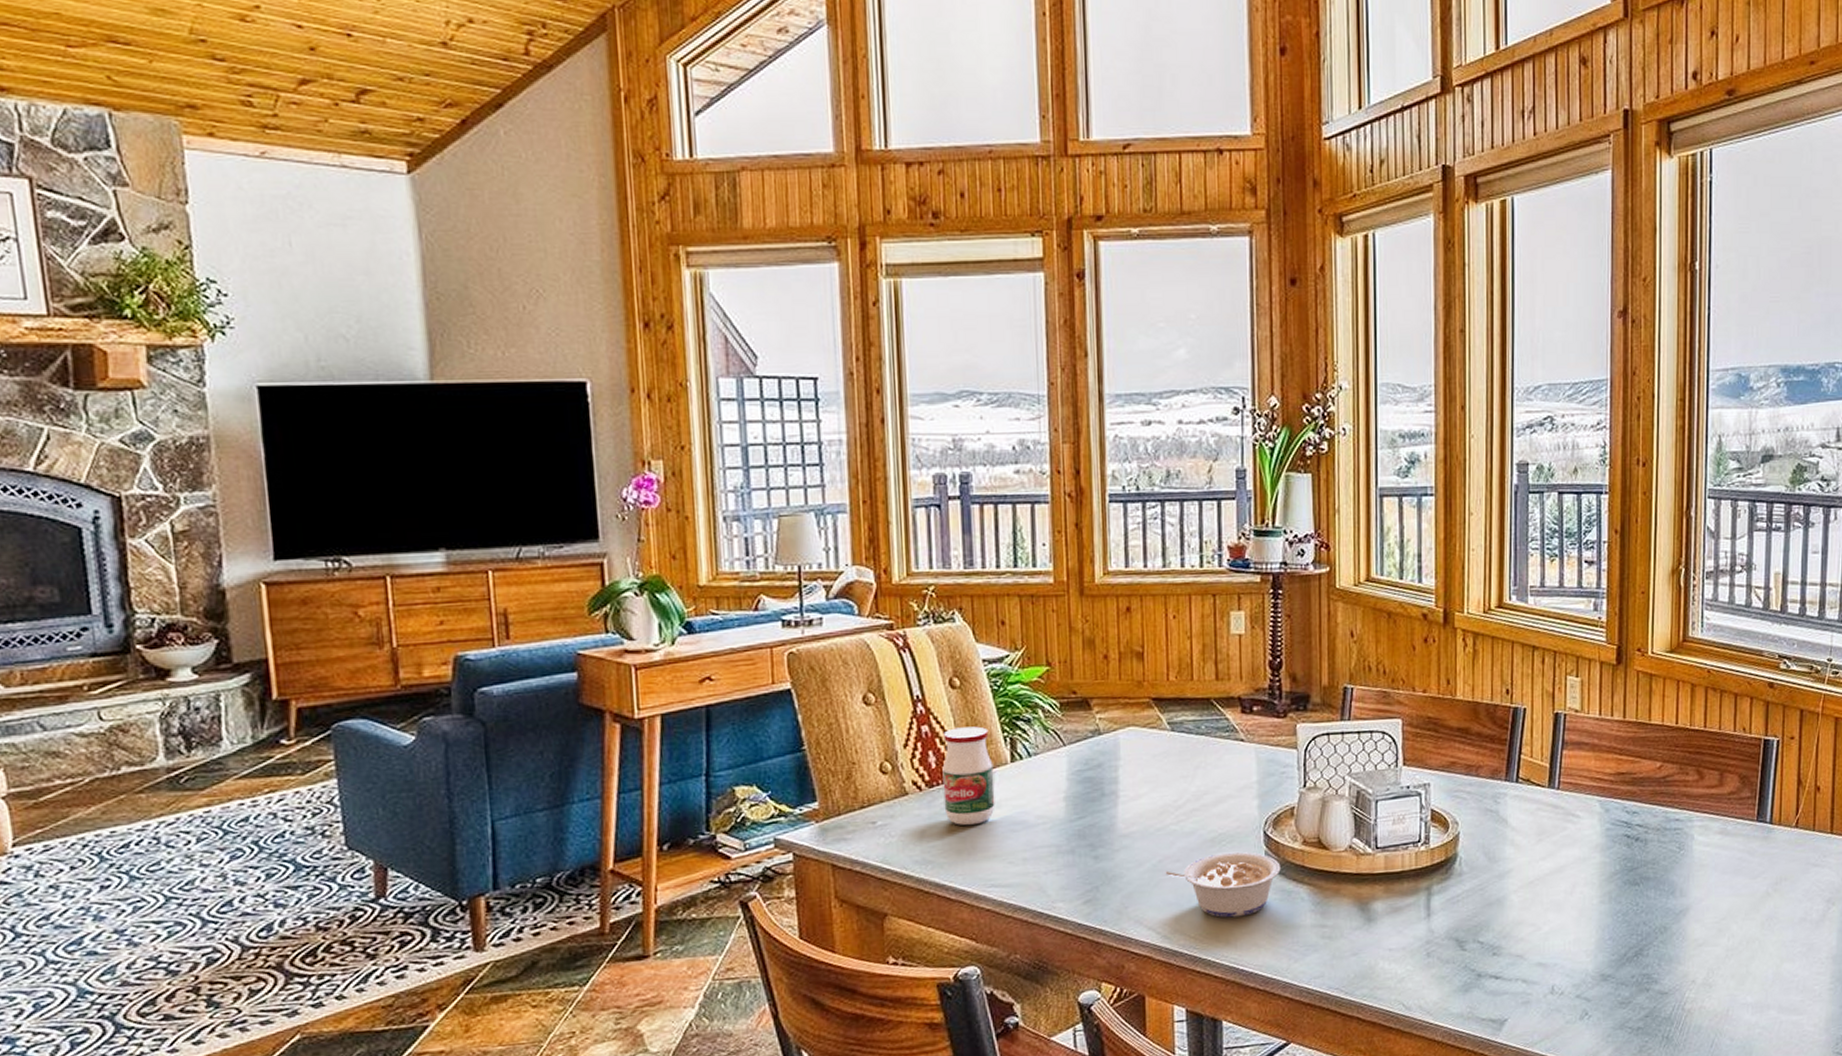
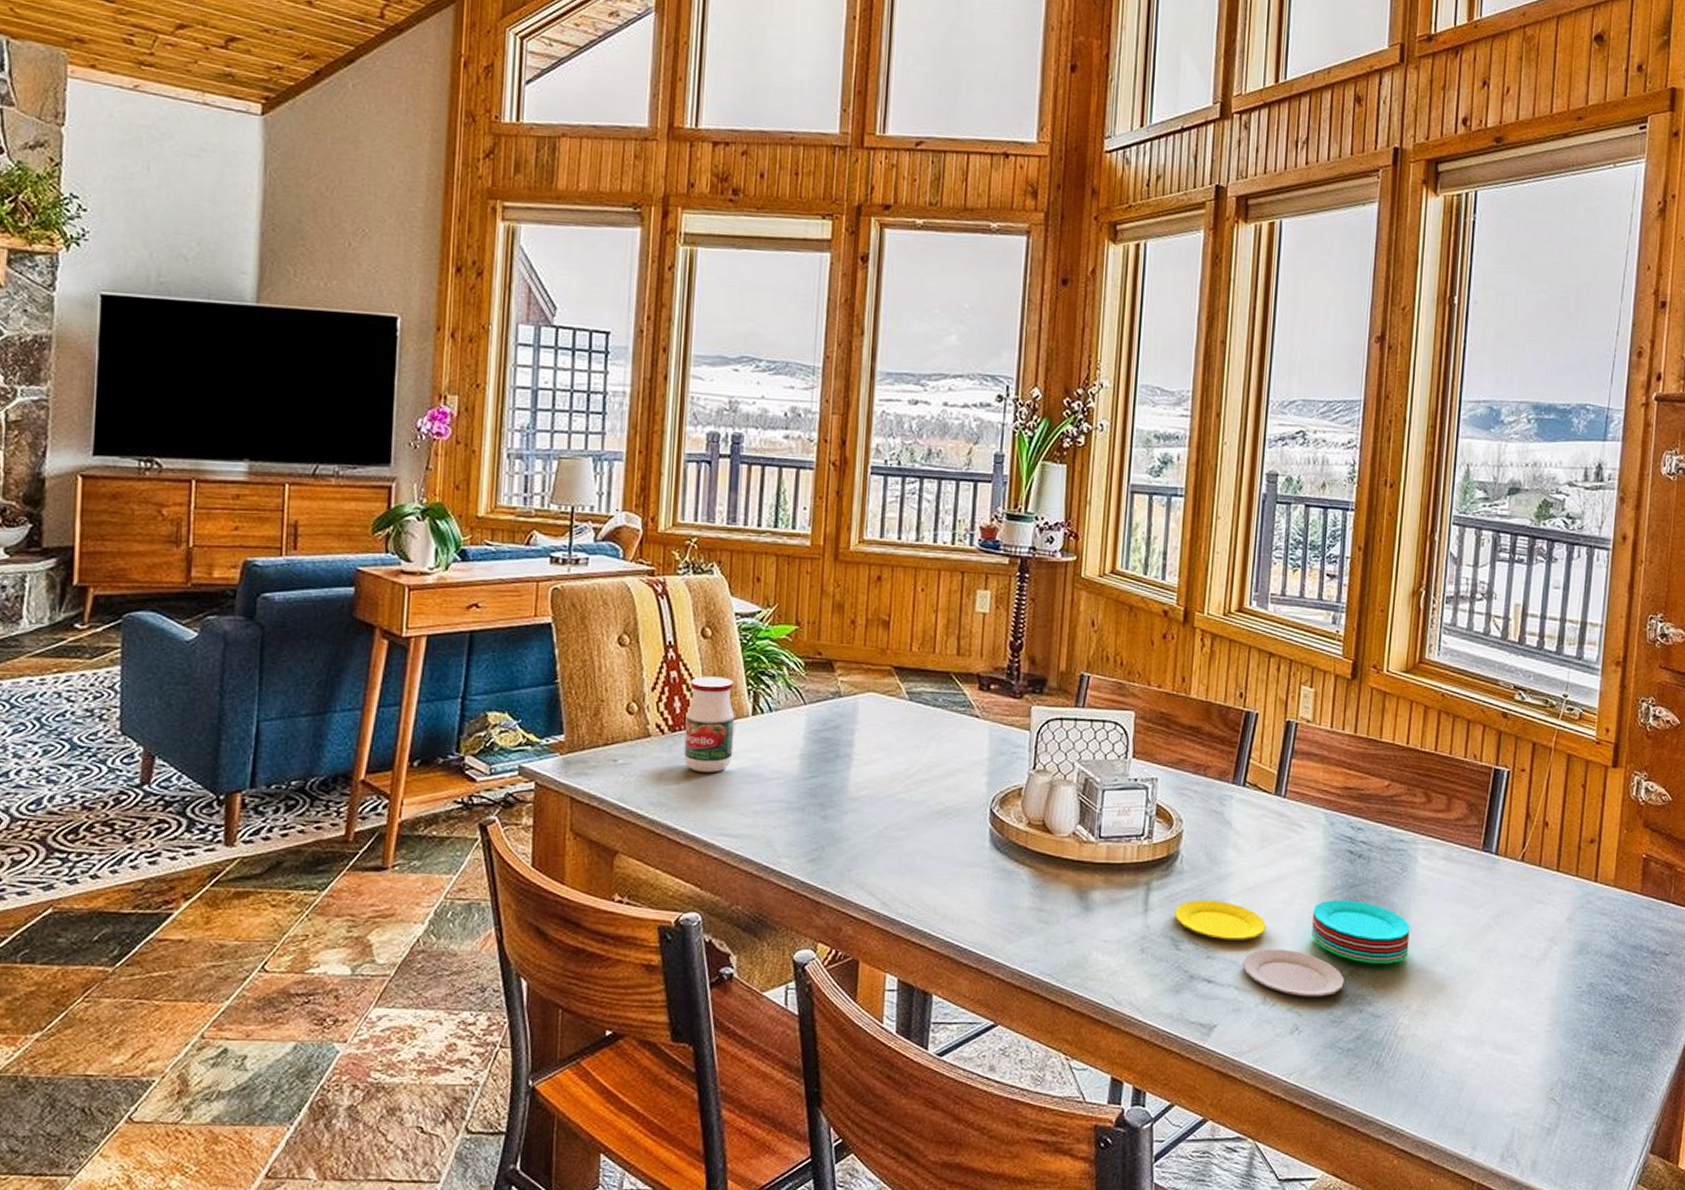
legume: present [1165,851,1281,918] -> none [890,826,1004,892]
plate: none [1458,883,1691,983] -> present [1175,900,1410,997]

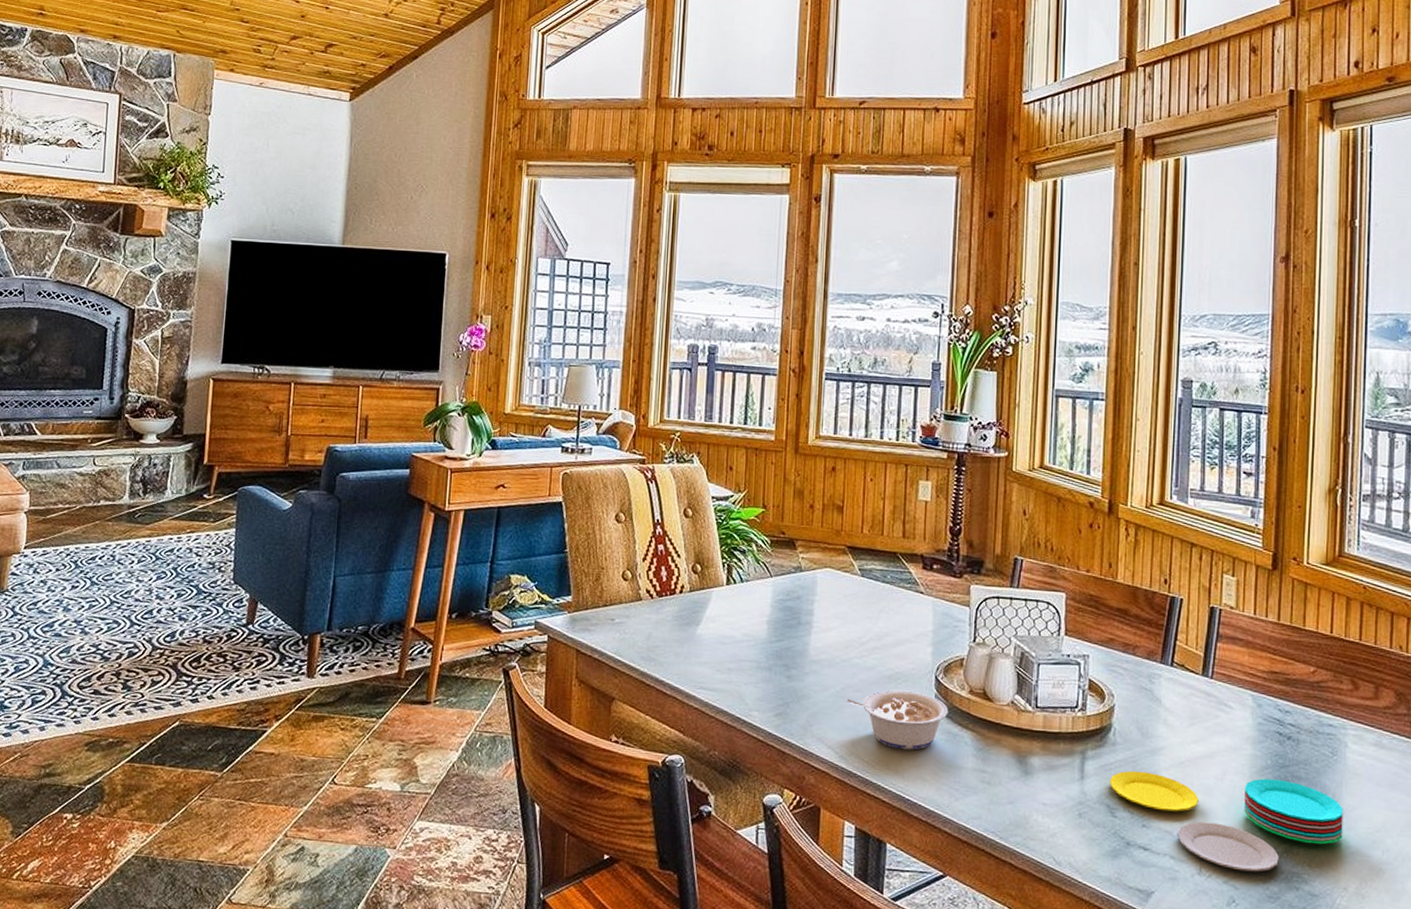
jar: present [684,676,735,773] -> none [669,550,712,634]
legume: none [890,826,1004,892] -> present [847,690,948,751]

